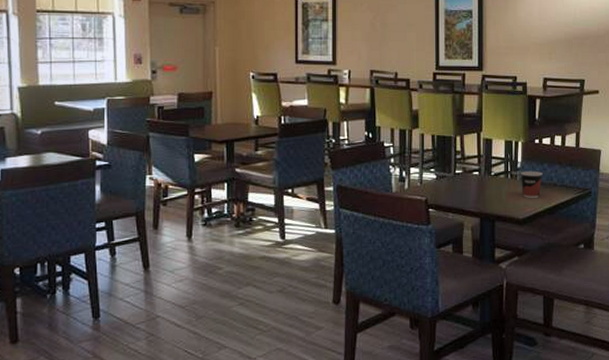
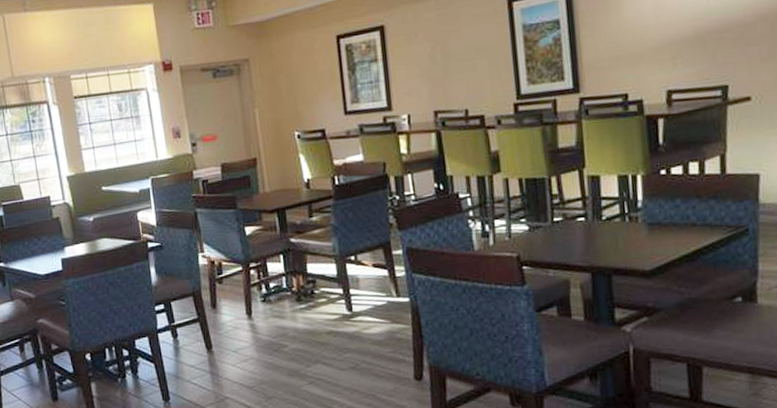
cup: present [520,171,543,199] -> none [642,209,675,245]

